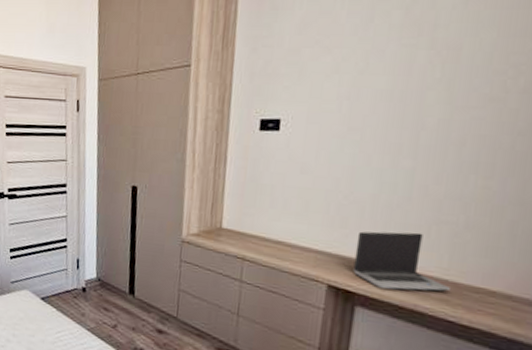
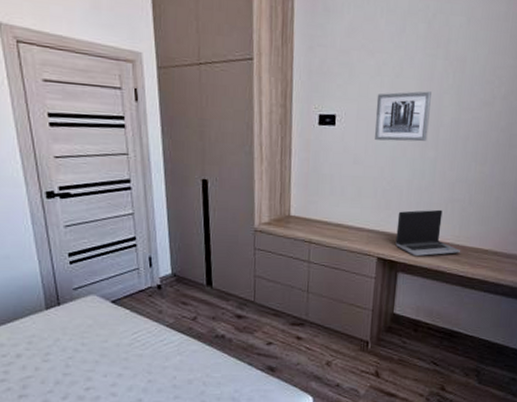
wall art: none [329,88,409,149] -> present [375,91,431,142]

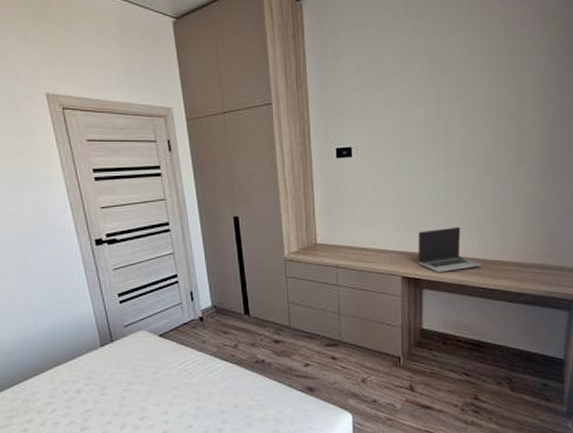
wall art: present [375,91,431,142] -> none [388,118,439,167]

